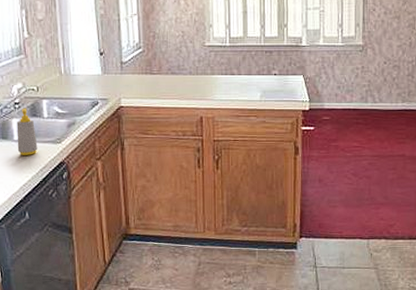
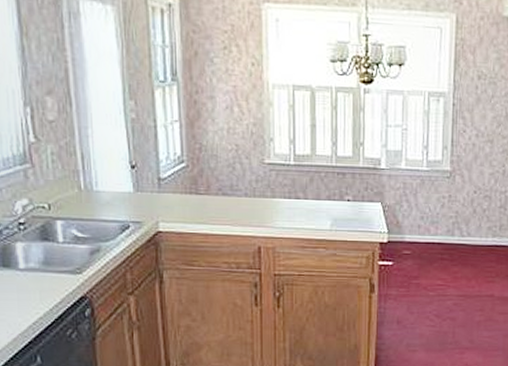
soap bottle: present [16,108,38,155] -> none [22,229,51,288]

